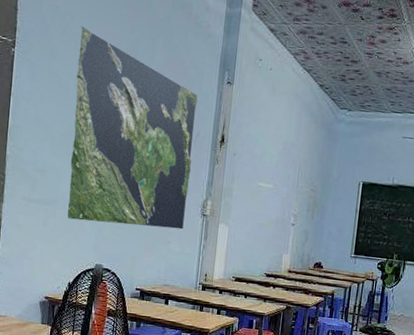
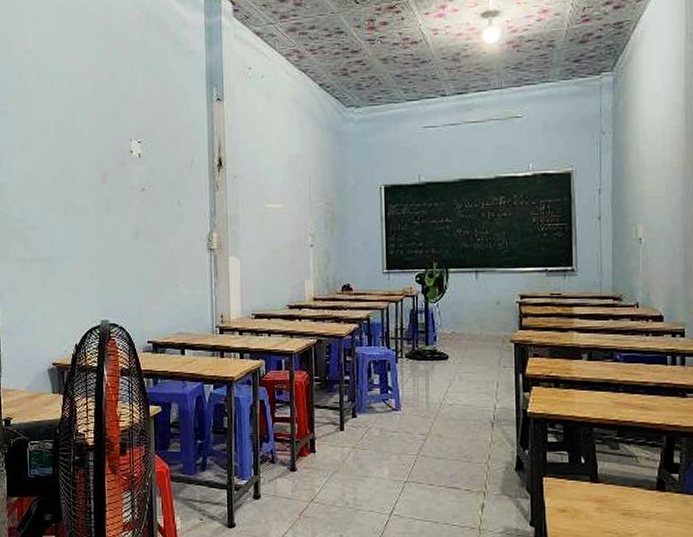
world map: present [67,26,198,230] -> none [55,66,191,275]

